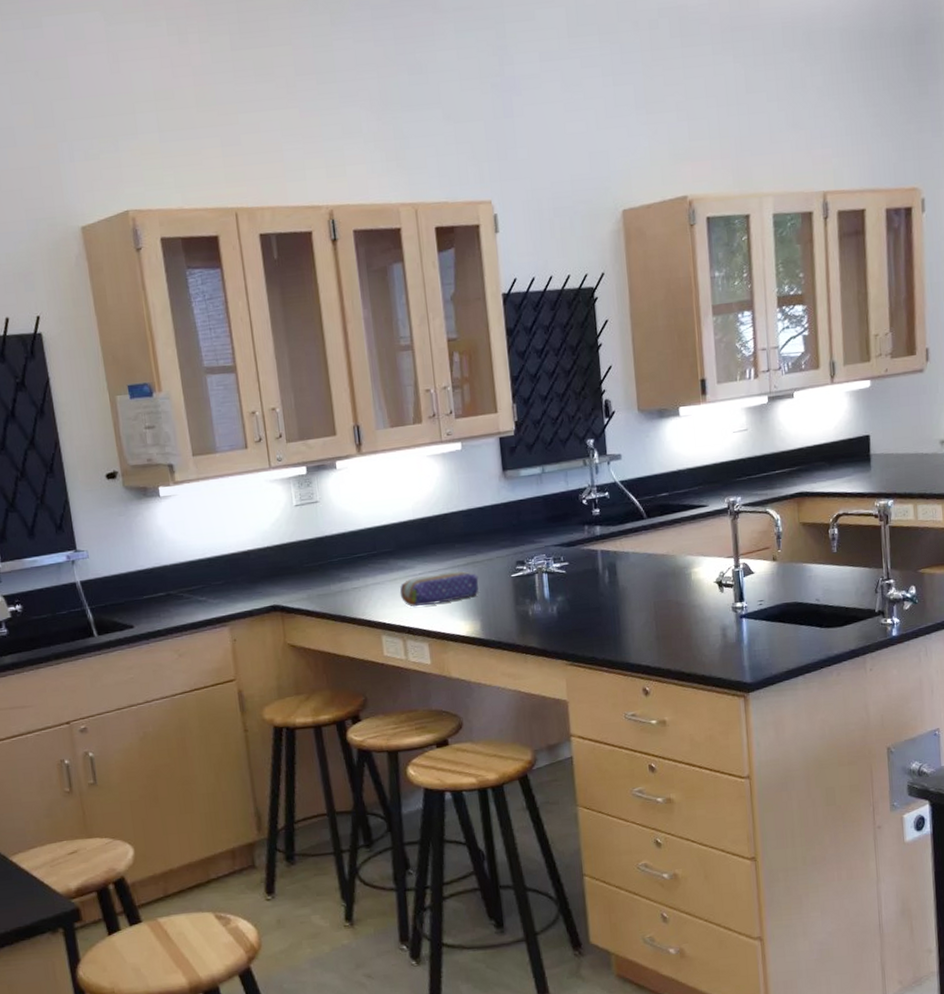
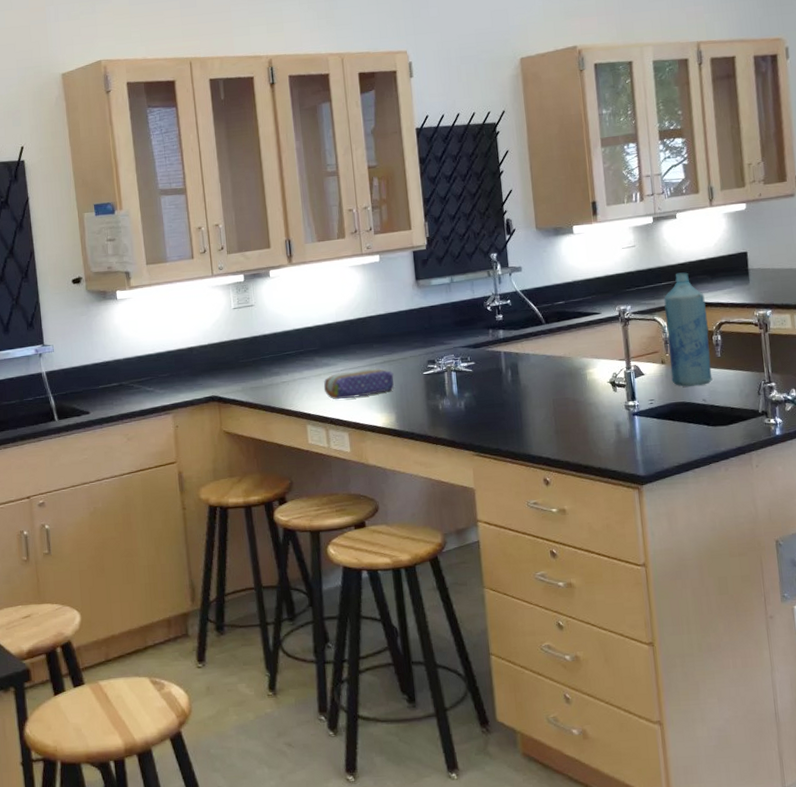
bottle: none [777,458,827,586] -> present [664,272,713,387]

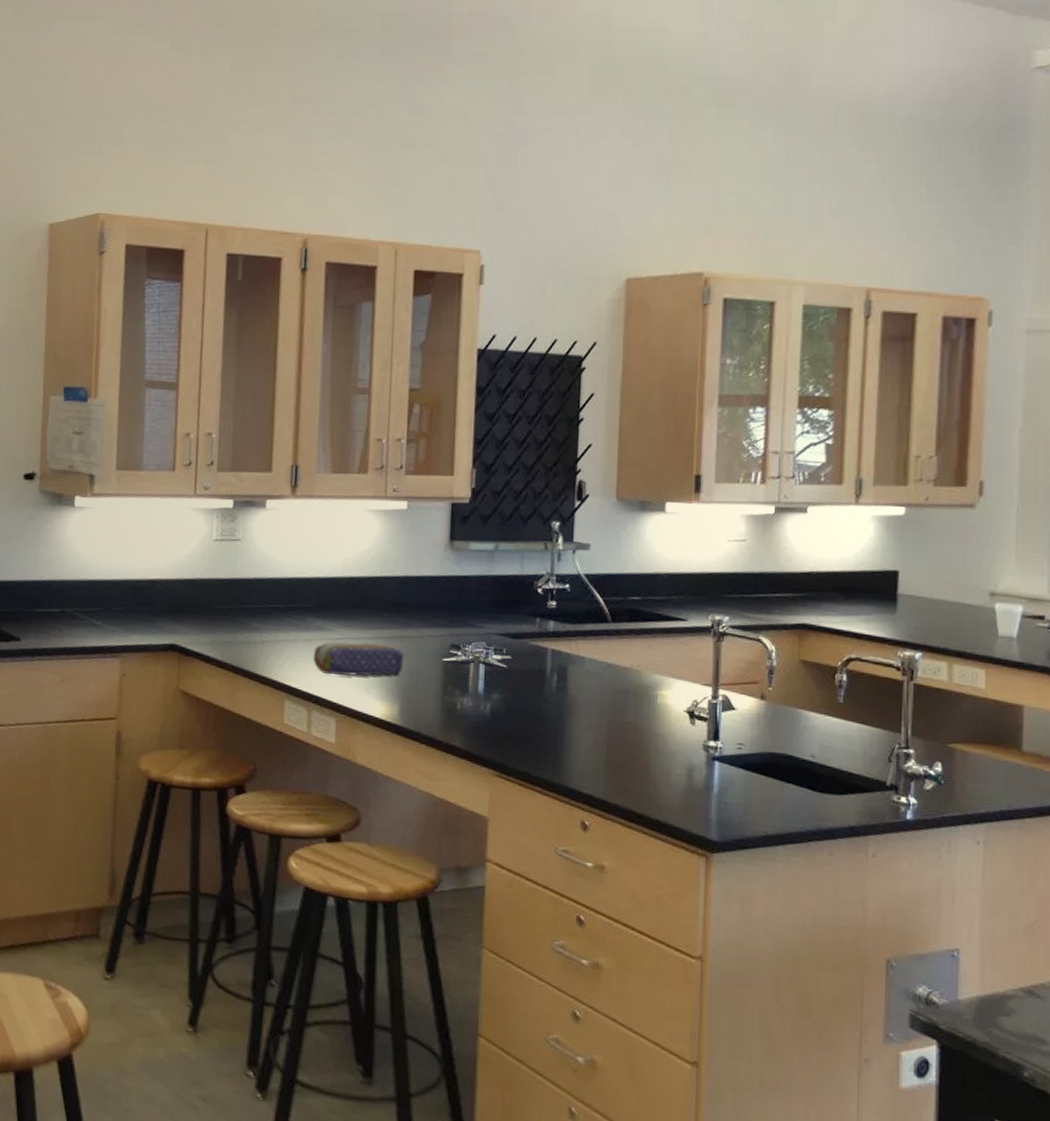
bottle: present [664,272,713,387] -> none [771,584,832,736]

